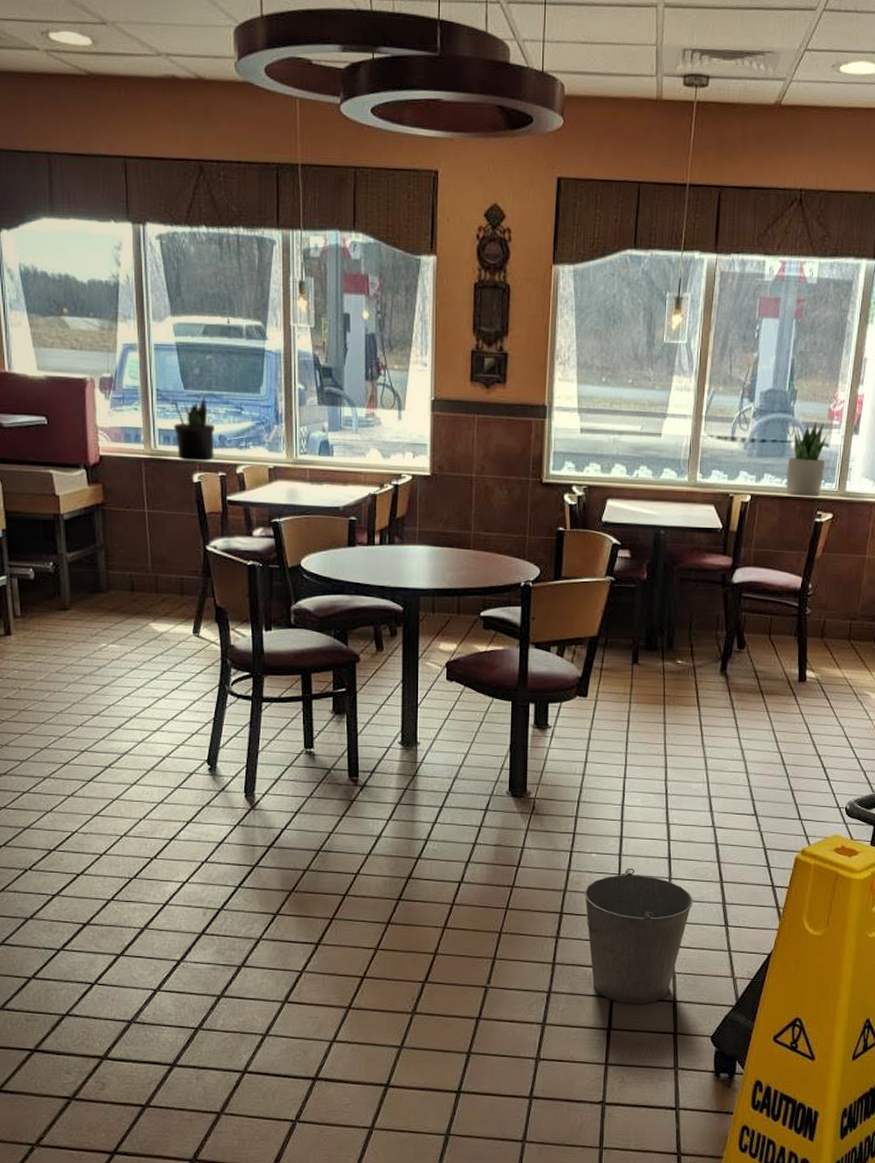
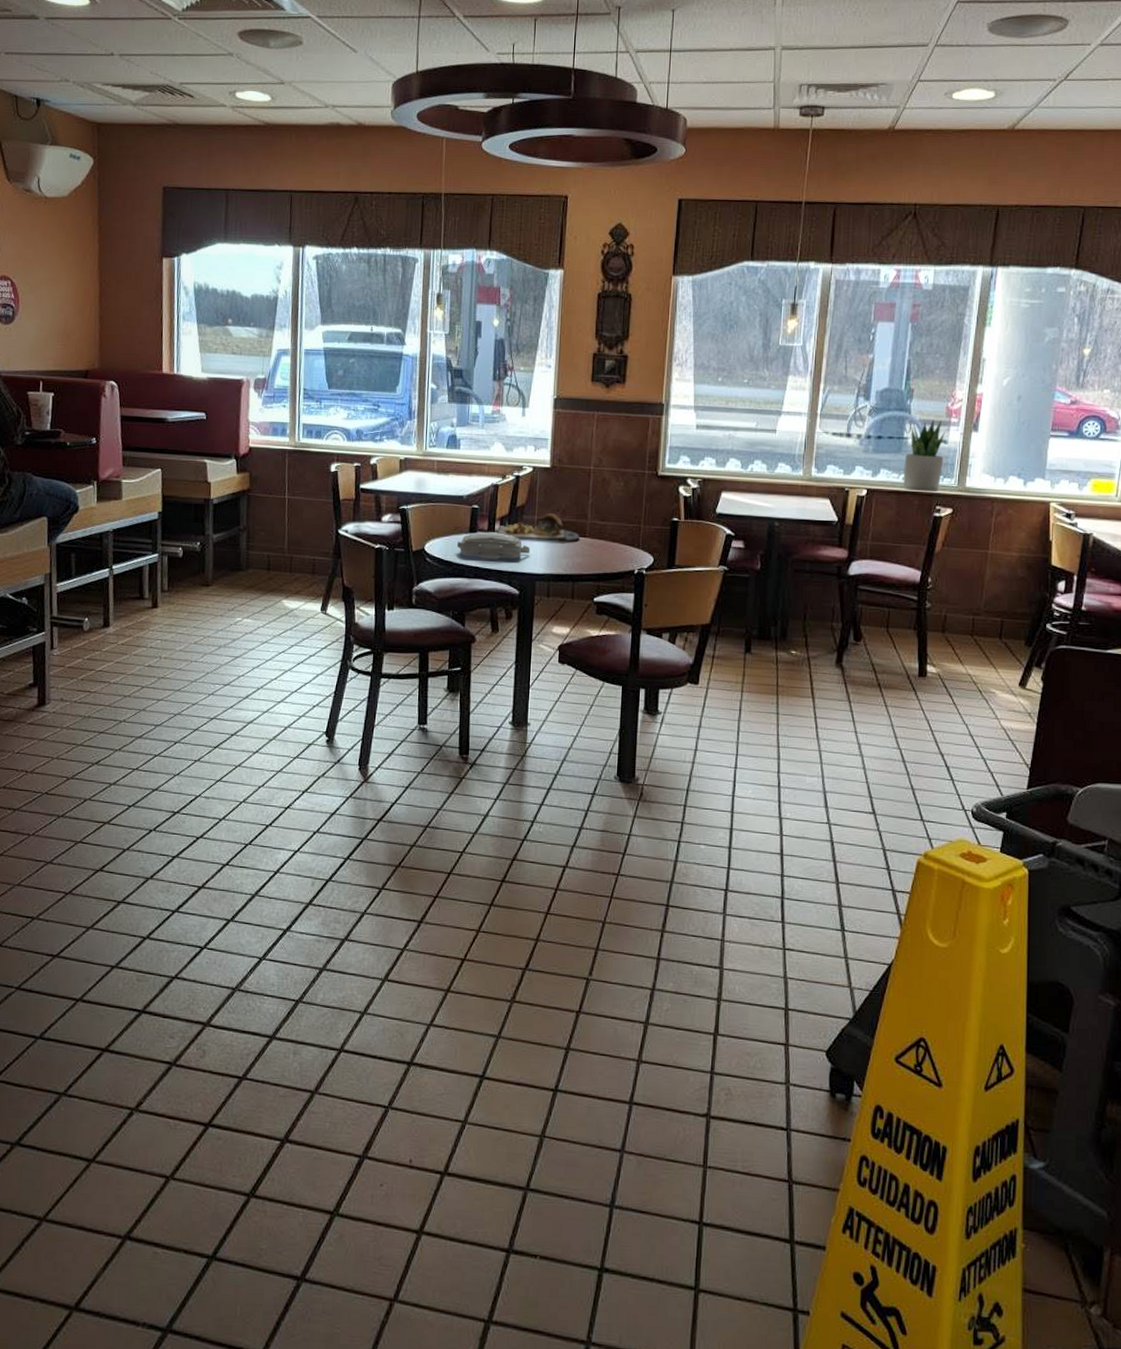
planter: present [171,396,215,462] -> none [316,395,353,454]
laptop bag: none [336,545,413,574] -> present [457,532,531,559]
food tray: none [377,525,464,555] -> present [497,513,580,542]
bucket: present [584,868,693,1005] -> none [691,862,807,1010]

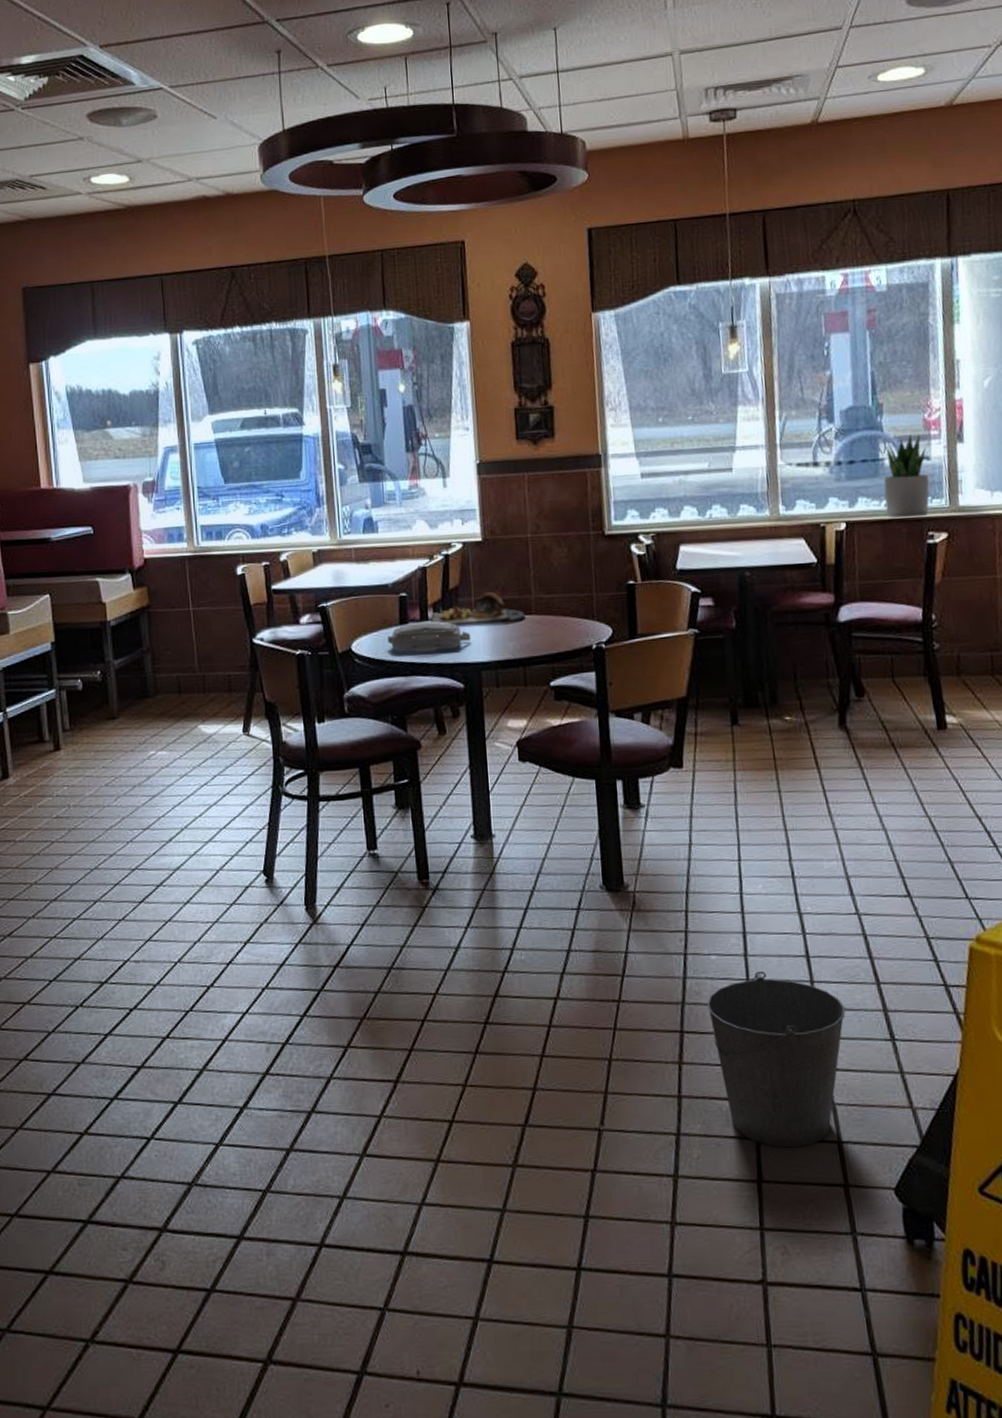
bucket: none [691,862,807,1010] -> present [706,971,846,1148]

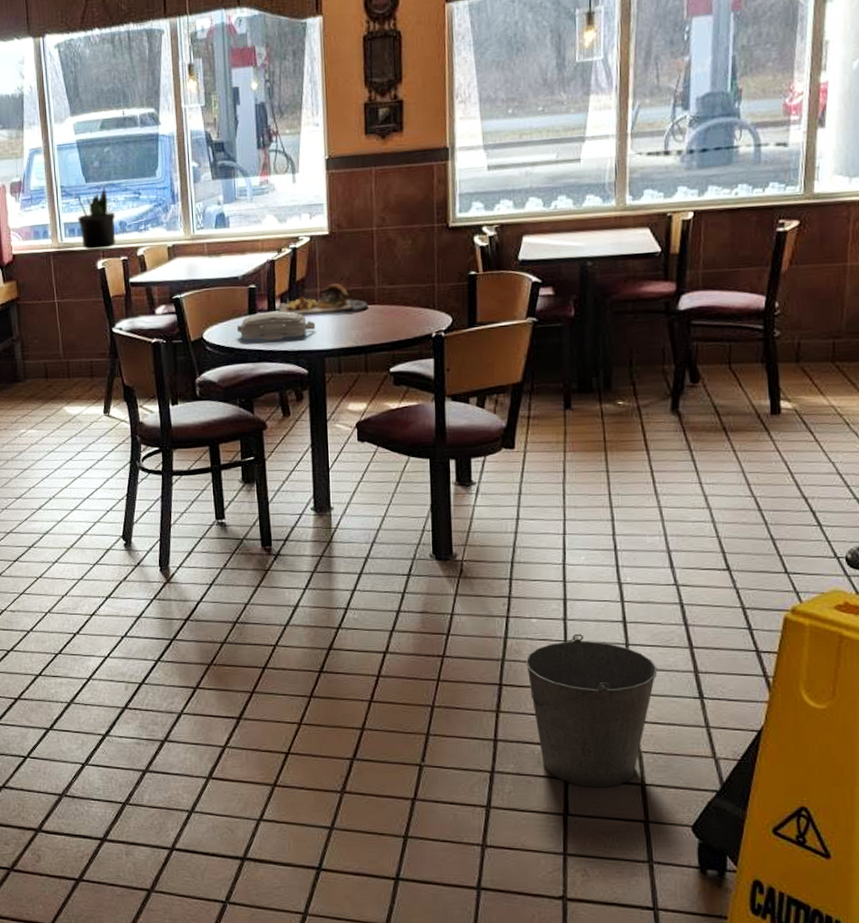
planter: none [212,488,257,555] -> present [74,186,116,250]
planter: present [884,434,930,518] -> none [736,120,785,207]

